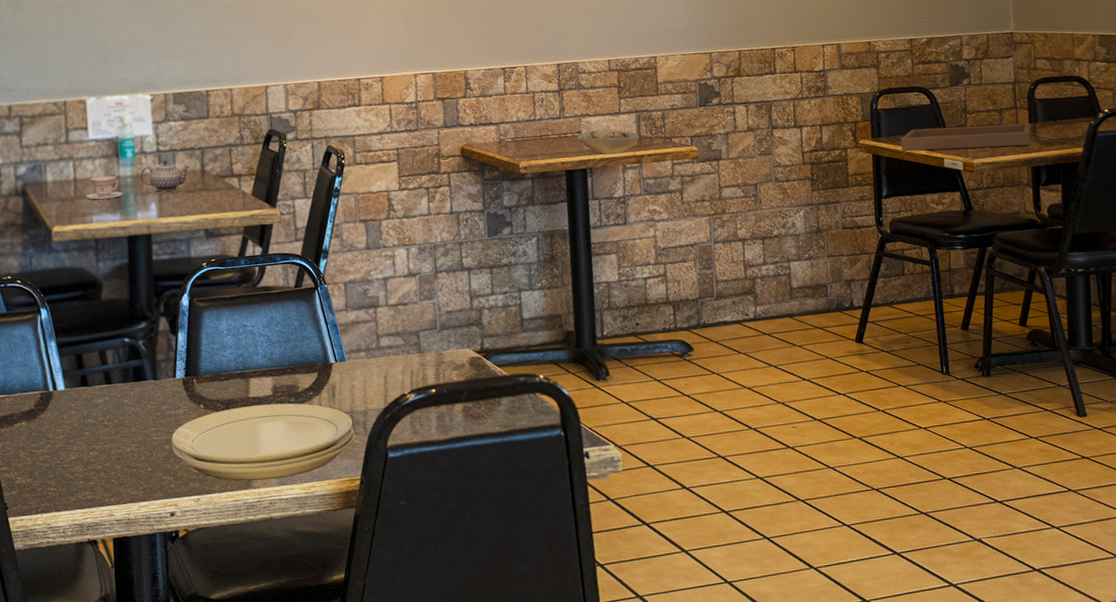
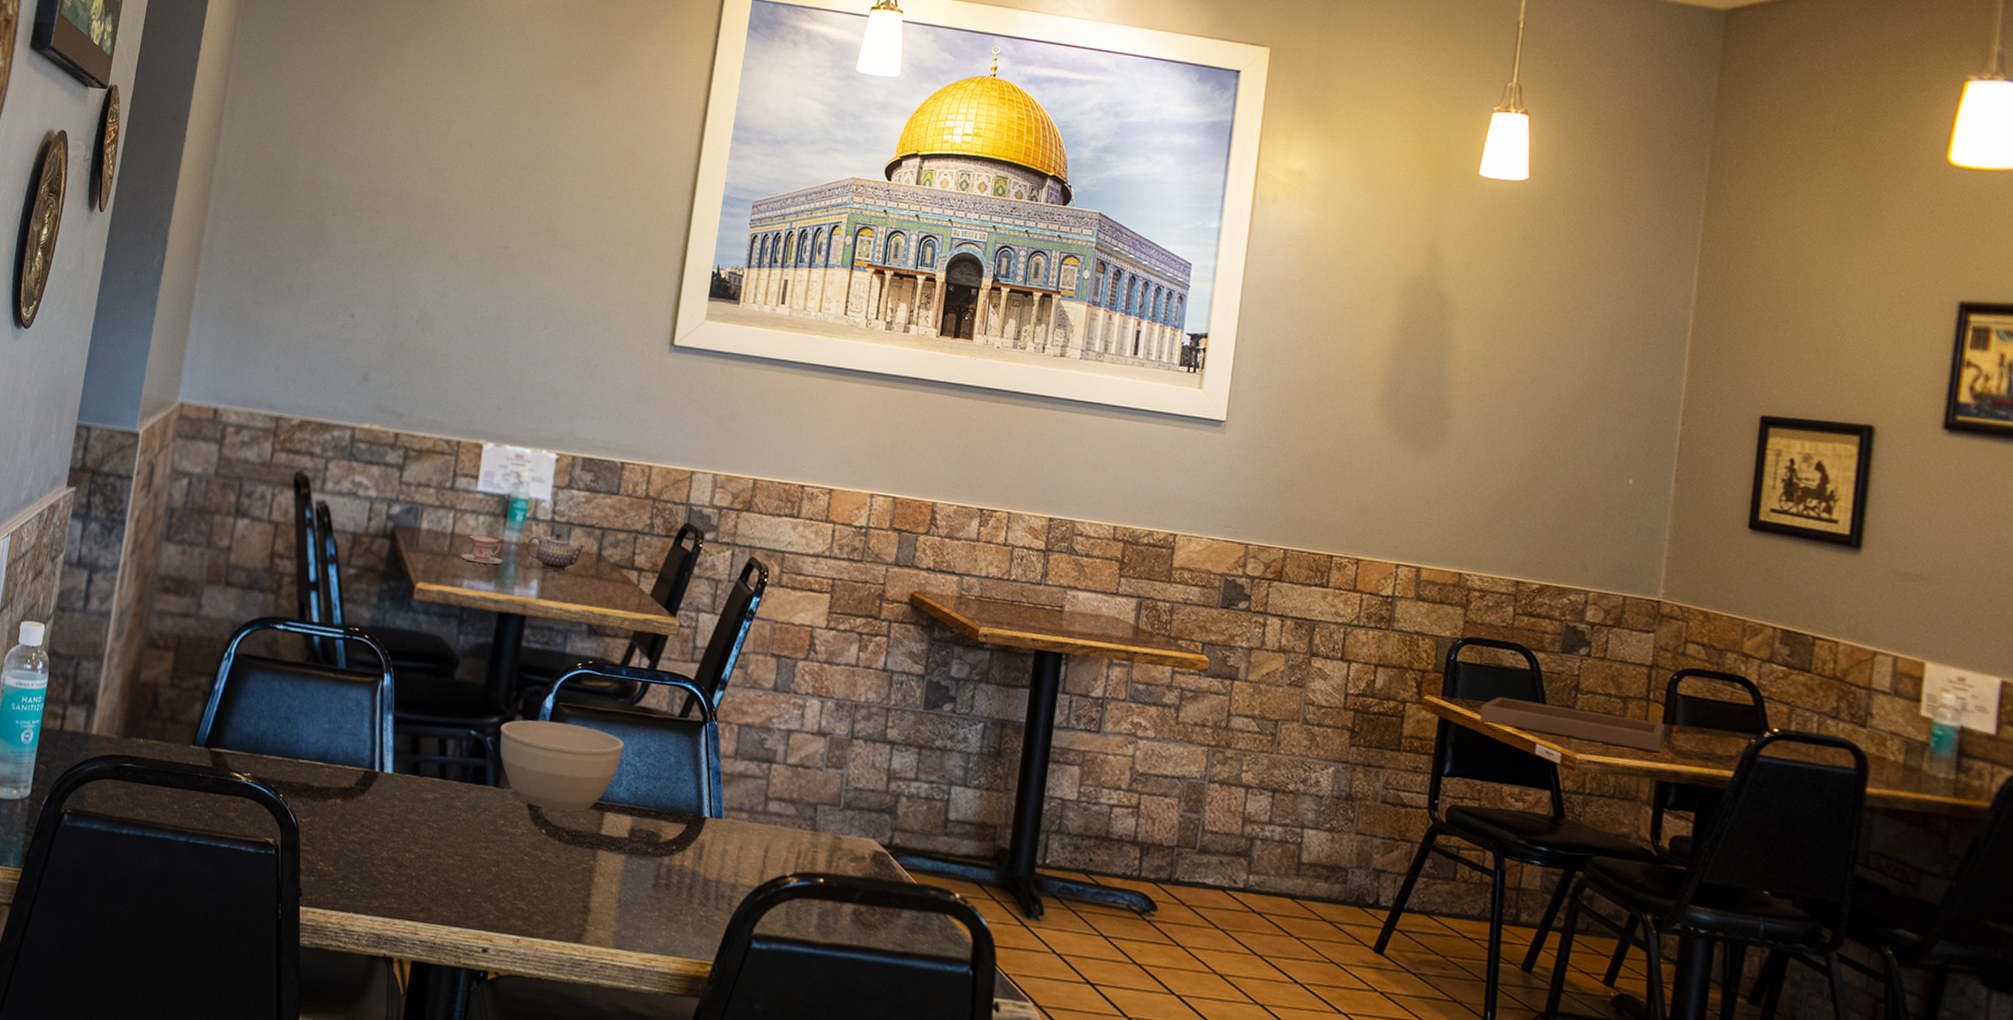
bowl: none [149,313,254,388] -> present [499,720,624,811]
plate: present [171,403,355,481] -> none [499,842,717,942]
salad: present [576,129,639,155] -> none [1056,607,1137,645]

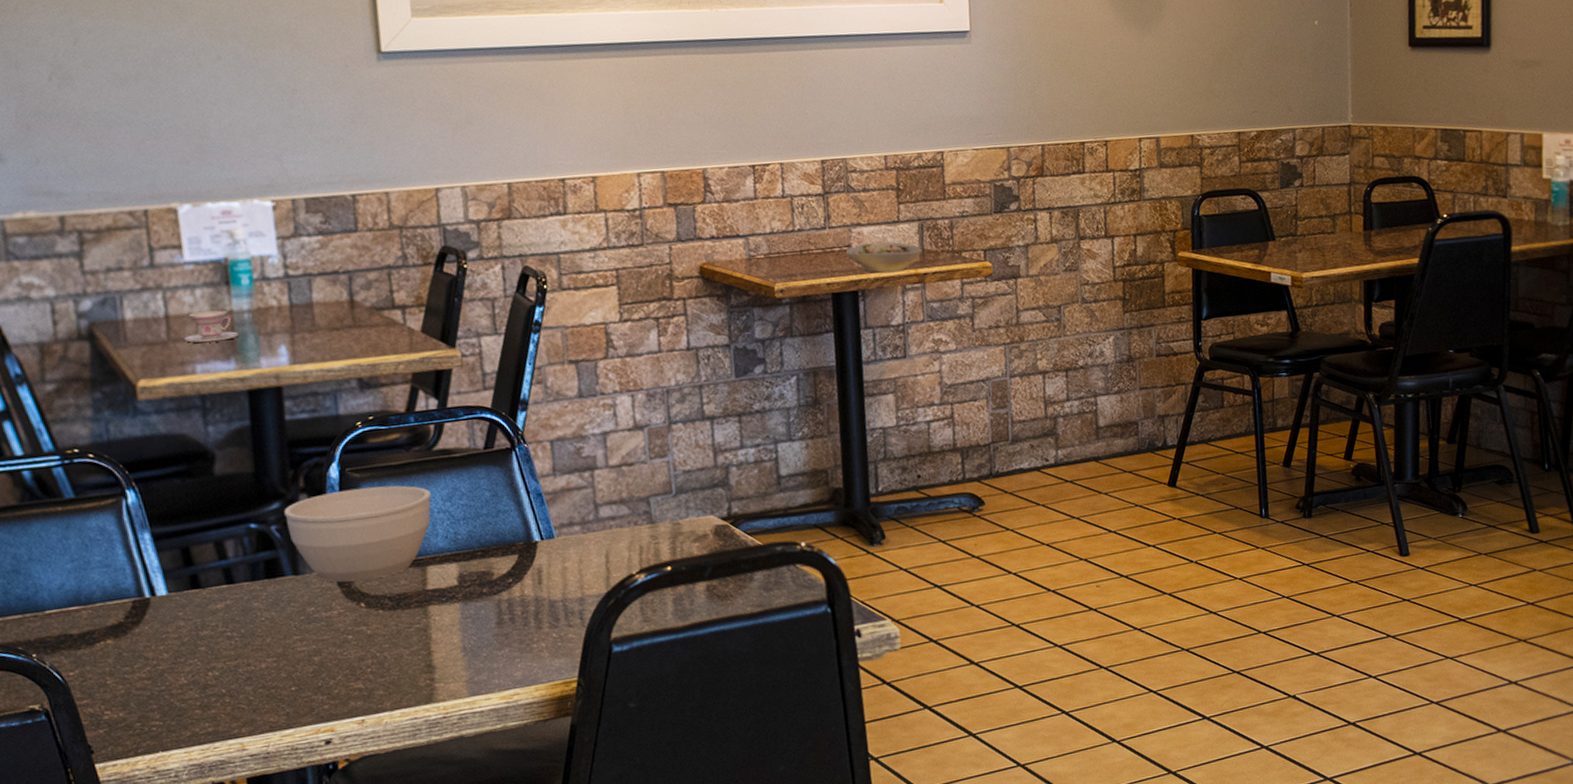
teapot: present [526,532,587,571] -> none [262,287,335,331]
salad: none [1056,607,1137,645] -> present [845,242,922,273]
tray: present [1480,696,1665,753] -> none [1224,230,1367,266]

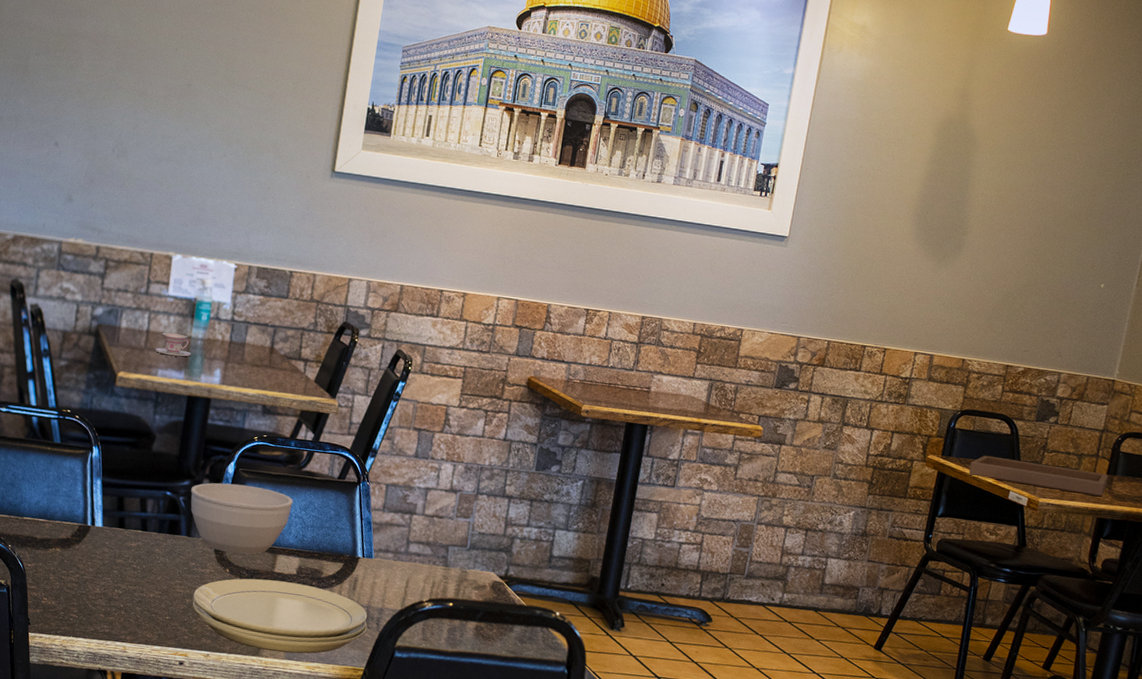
plate: none [322,593,569,695] -> present [192,578,368,654]
salad: present [845,242,922,273] -> none [644,389,708,418]
tray: none [1224,230,1367,266] -> present [969,455,1109,497]

